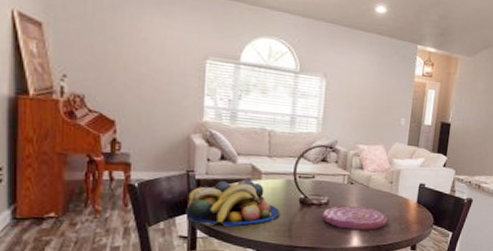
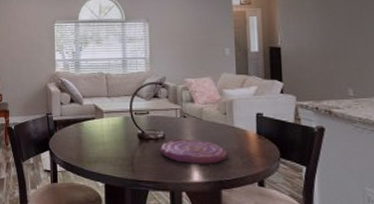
fruit bowl: present [185,179,280,227] -> none [48,118,122,161]

